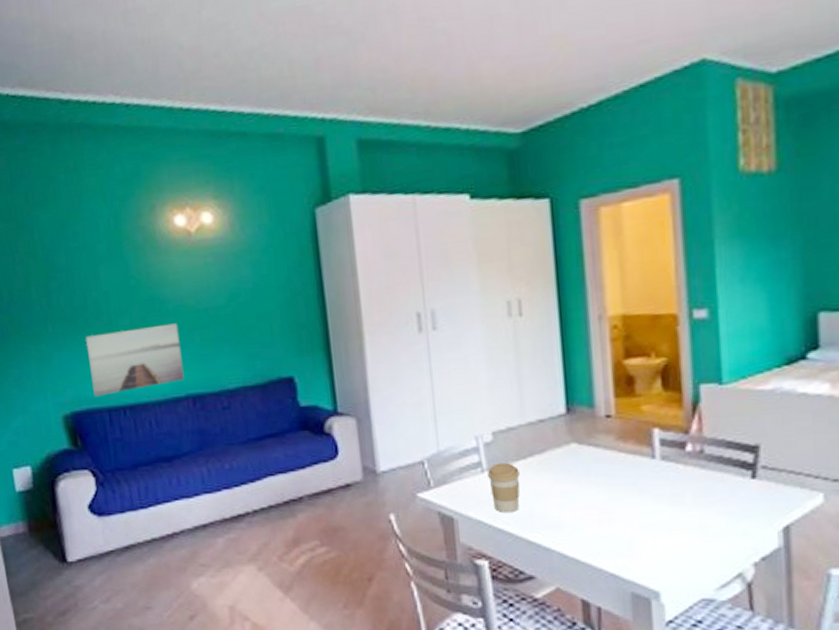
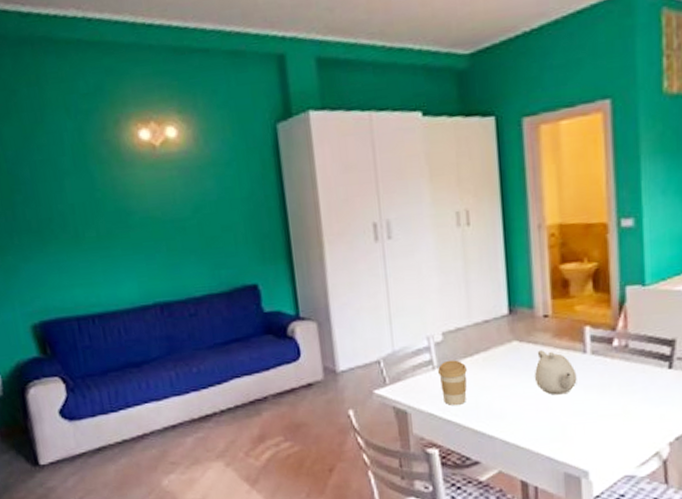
wall art: present [86,323,185,397] -> none [52,234,152,306]
teapot: none [596,454,645,505] -> present [535,350,577,395]

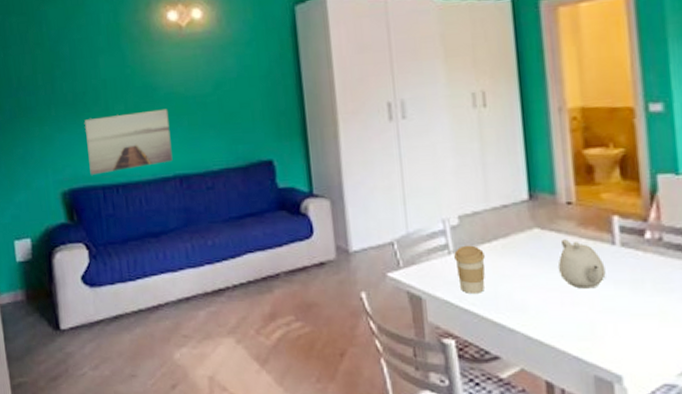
wall art: none [52,234,152,306] -> present [85,109,173,175]

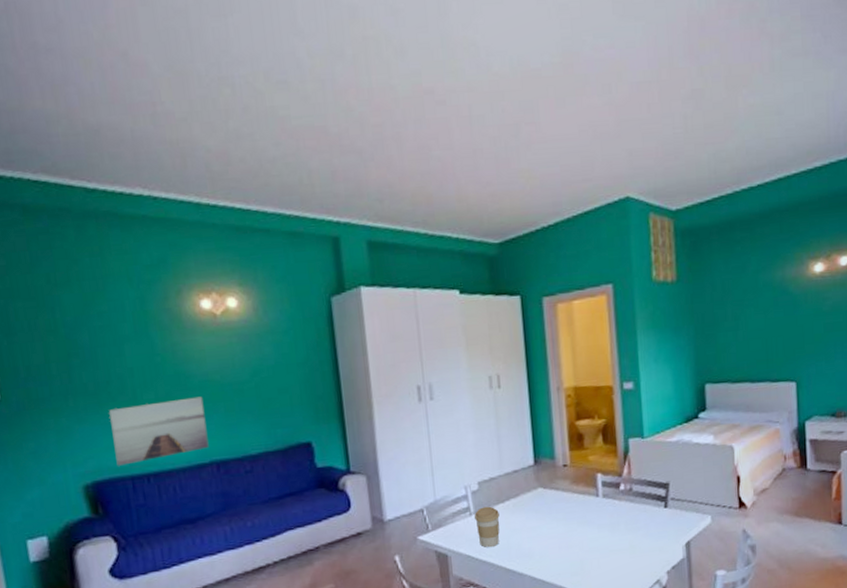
teapot: present [558,239,606,289] -> none [557,495,592,534]

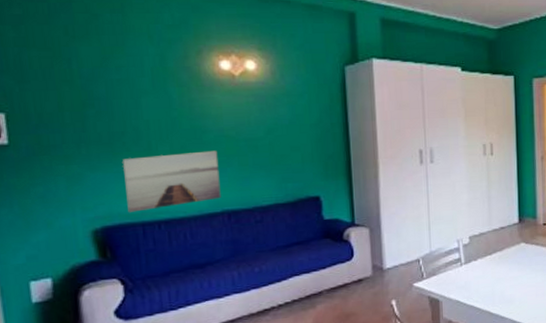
coffee cup: present [474,506,500,548] -> none [465,258,487,295]

